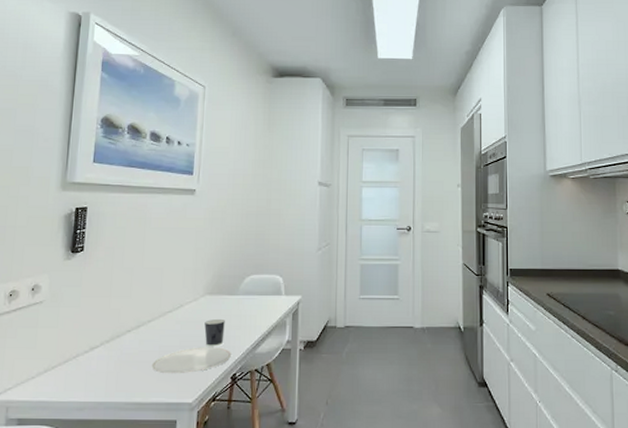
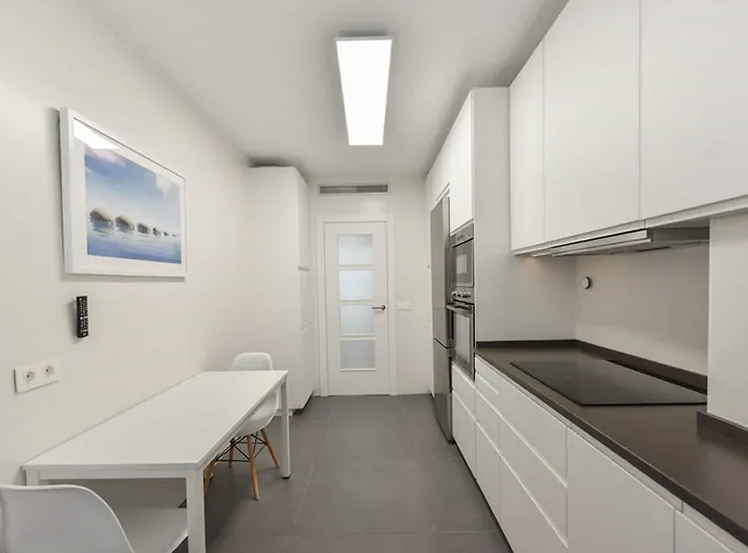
plate: present [151,347,231,374] -> none [159,416,229,440]
mug: present [204,318,225,347] -> none [203,391,222,416]

